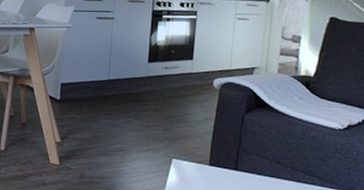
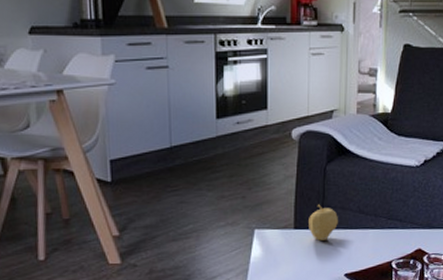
fruit: none [223,147,253,182] -> present [309,204,338,241]

